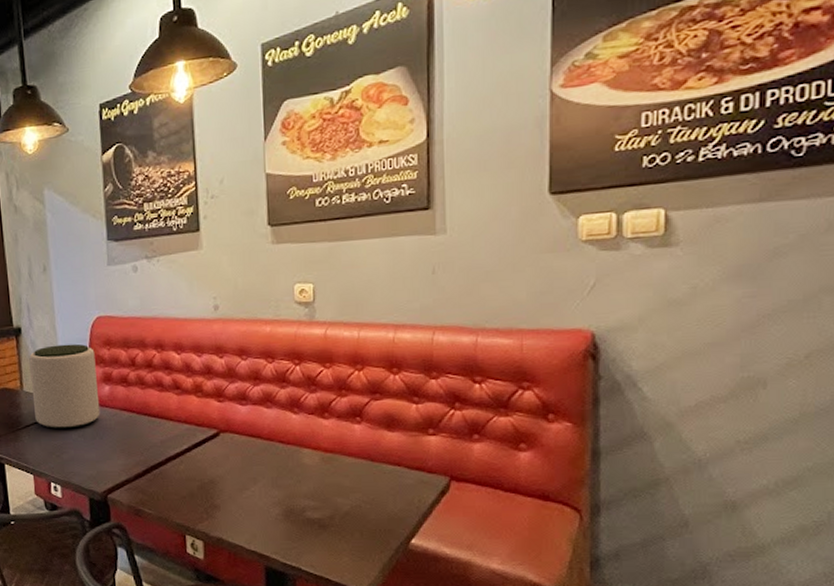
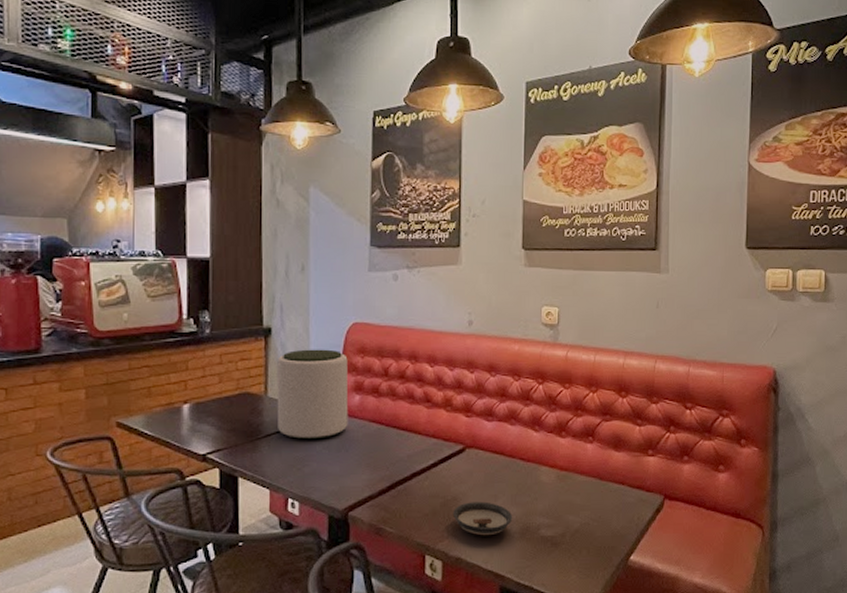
saucer: none [211,484,275,518] -> present [453,501,513,536]

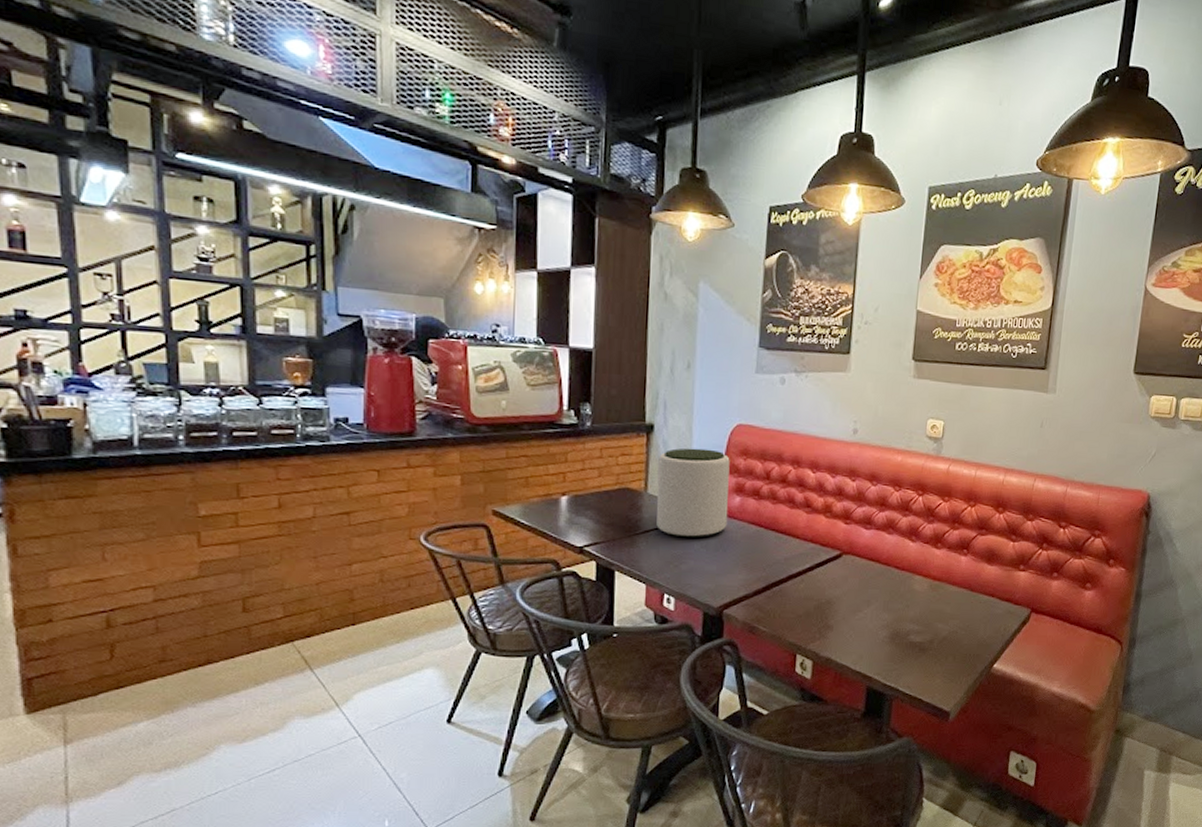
saucer: present [453,501,513,536] -> none [826,606,884,639]

